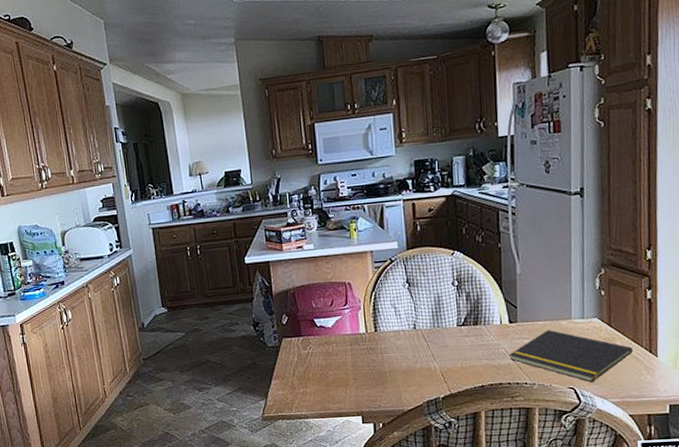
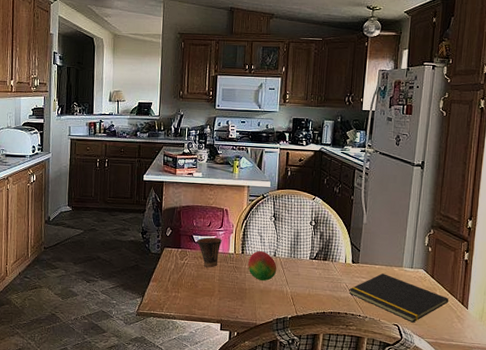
cup: none [319,317,349,354] -> present [196,237,222,268]
fruit: none [384,324,420,361] -> present [248,250,277,281]

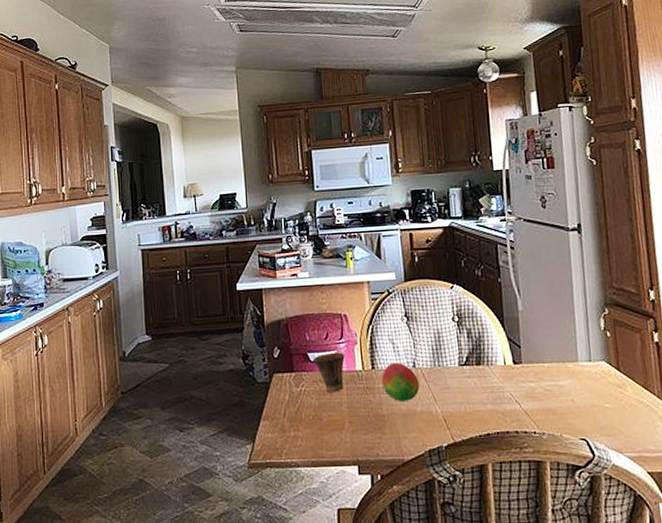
notepad: present [348,273,449,323] -> none [515,373,646,434]

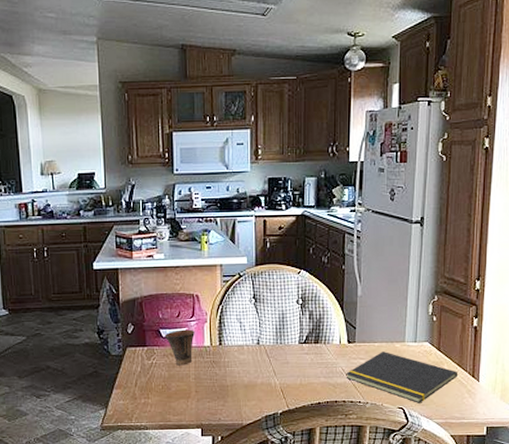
fruit: present [382,362,420,403] -> none [228,339,262,375]
notepad: none [515,373,646,434] -> present [346,352,459,403]

